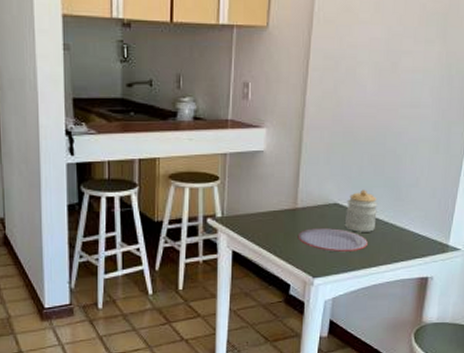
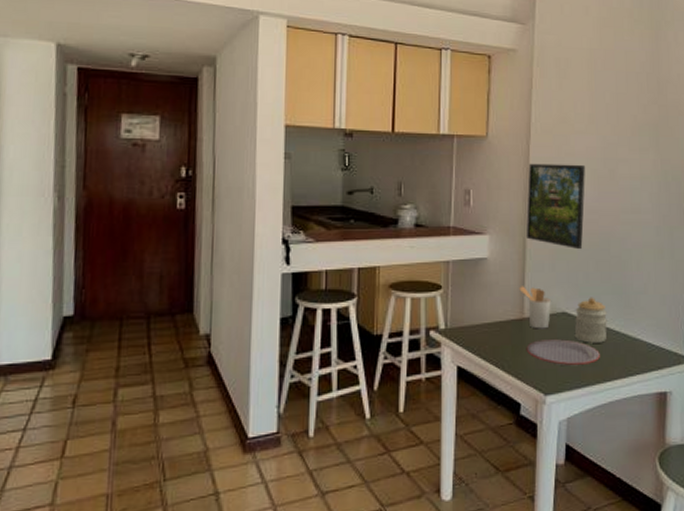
utensil holder: none [294,178,325,219] -> present [519,286,552,329]
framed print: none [302,55,367,144] -> present [525,163,585,250]

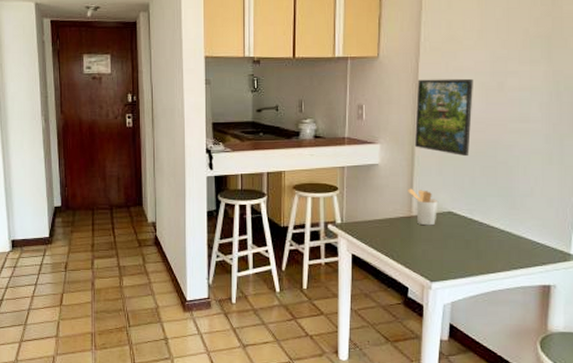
plate: present [526,339,600,367] -> none [413,235,484,259]
jar: present [574,297,607,343] -> none [459,199,492,239]

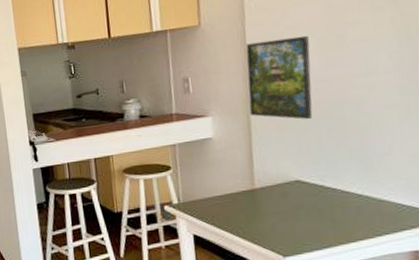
utensil holder: present [408,188,439,226] -> none [247,159,284,198]

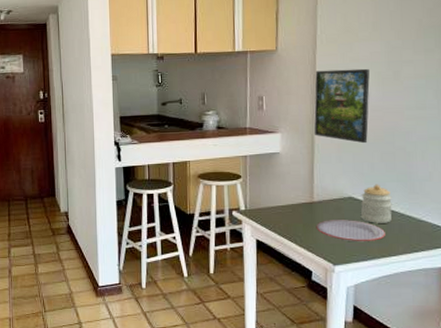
plate: none [260,205,341,230] -> present [316,220,385,242]
jar: none [309,163,348,208] -> present [360,184,392,223]

